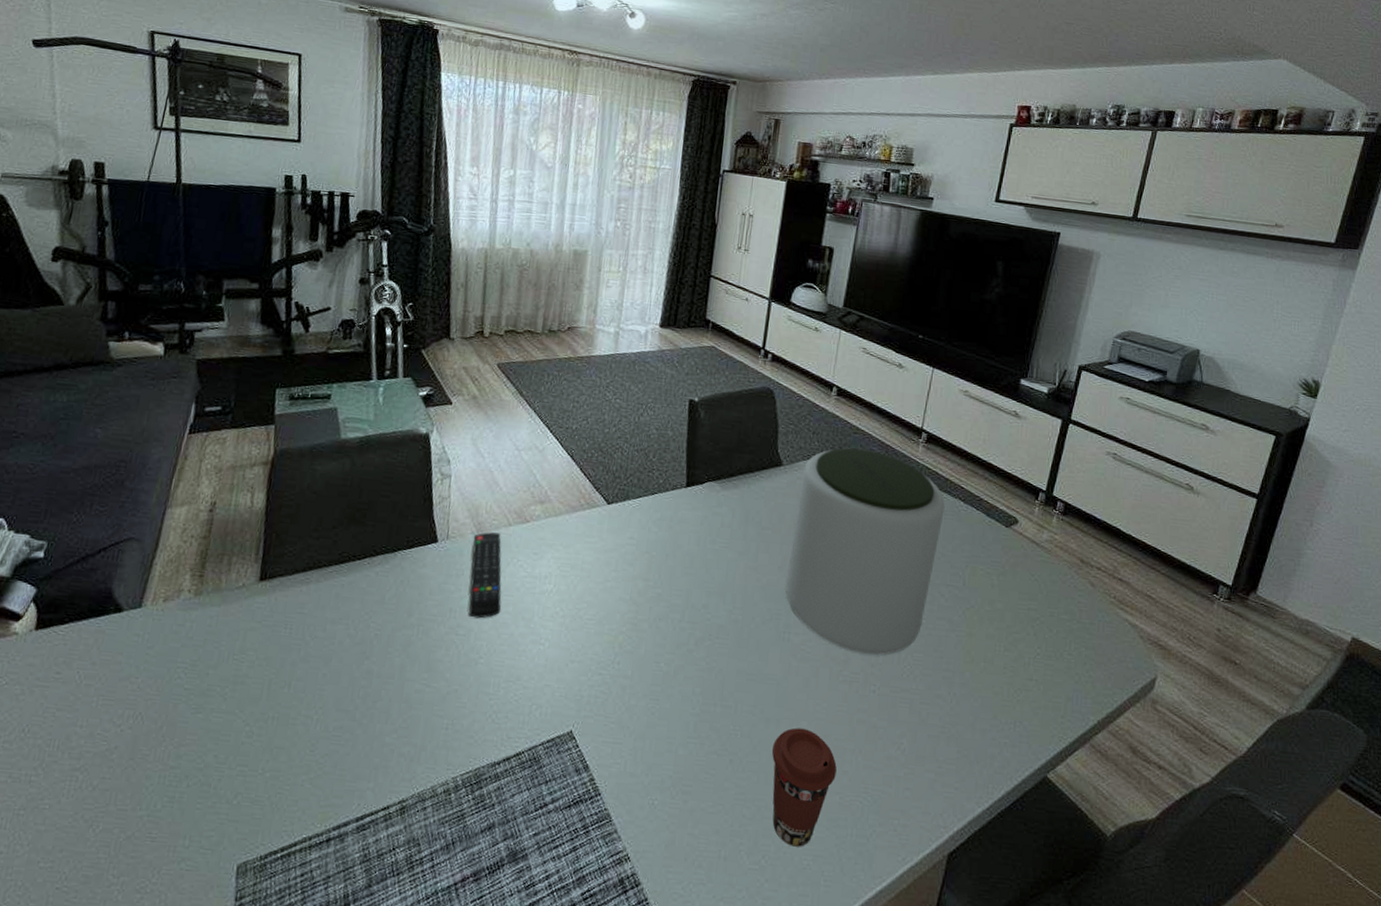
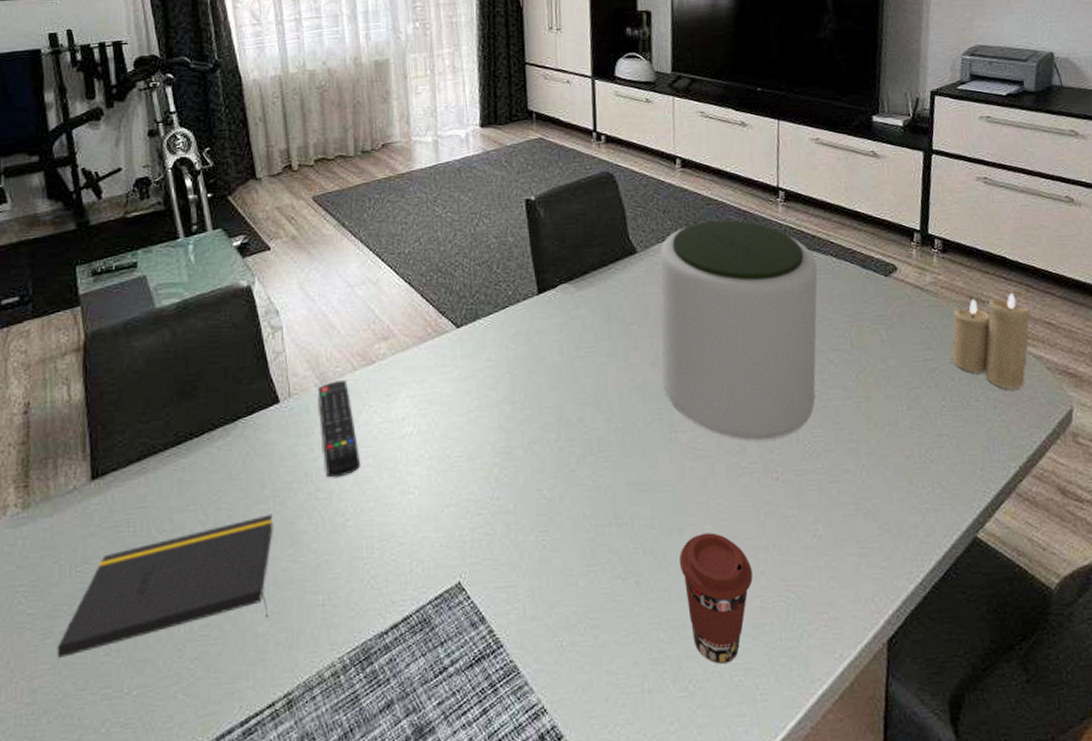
notepad: none [204,639,415,732] -> present [57,514,273,658]
candle: none [1053,562,1134,651] -> present [951,292,1031,390]

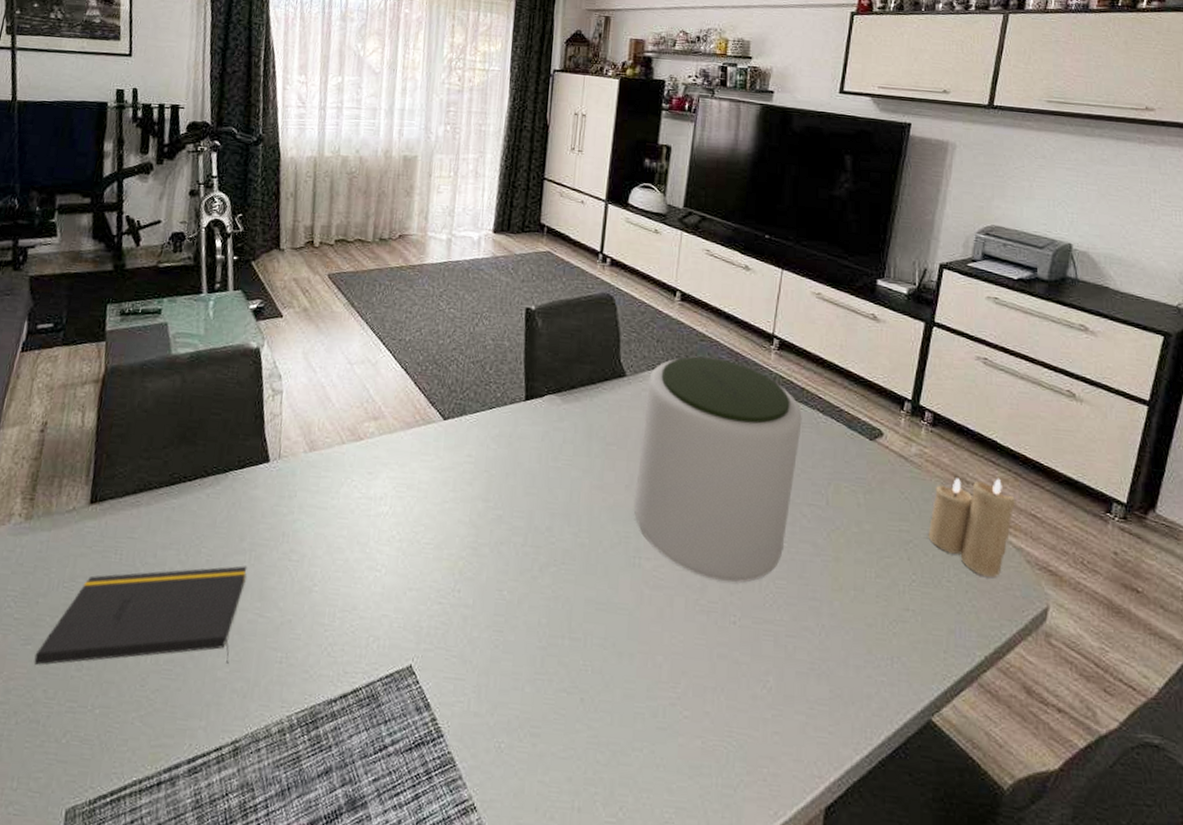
remote control: present [317,380,361,478] -> none [302,450,336,543]
coffee cup: present [679,532,753,664] -> none [625,663,697,798]

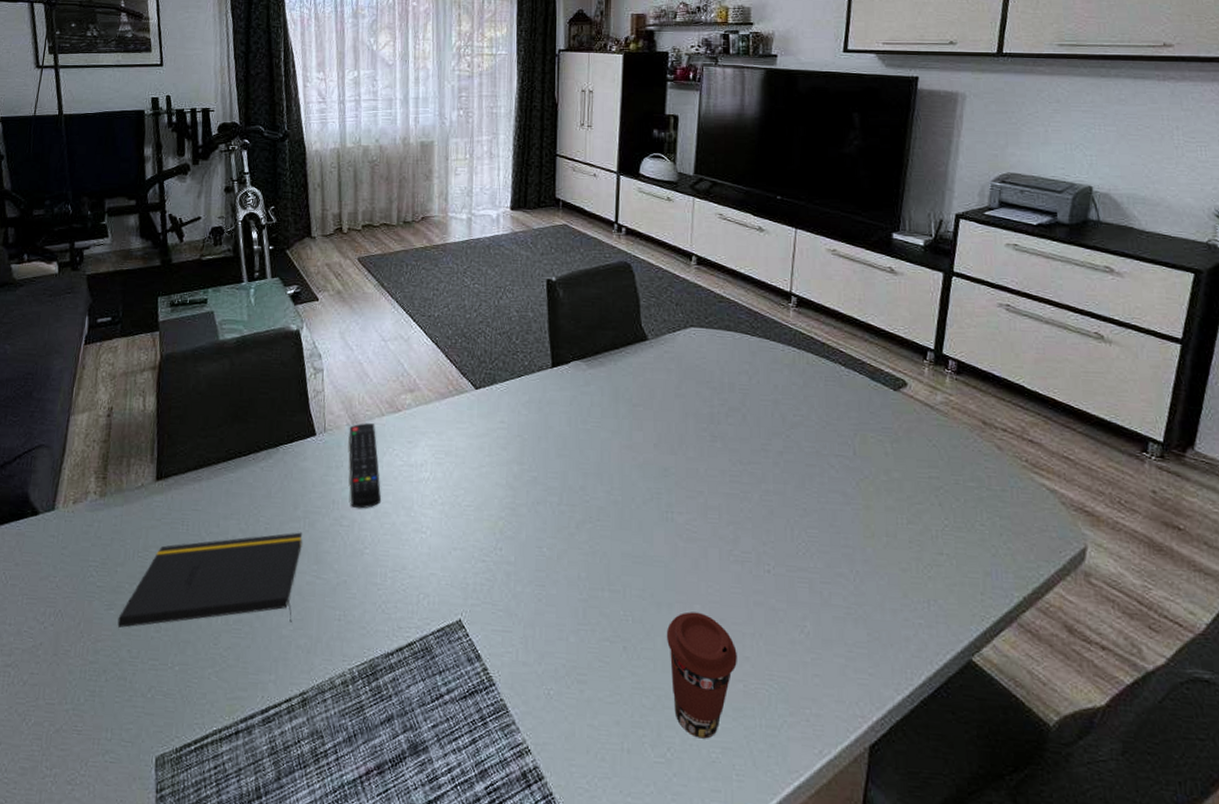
remote control: none [302,450,336,543] -> present [349,423,382,509]
coffee cup: none [625,663,697,798] -> present [666,611,737,739]
plant pot: present [634,356,802,583] -> none [663,317,825,533]
candle: present [928,478,1016,577] -> none [958,422,1048,520]

